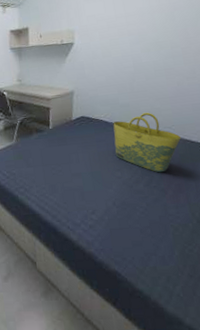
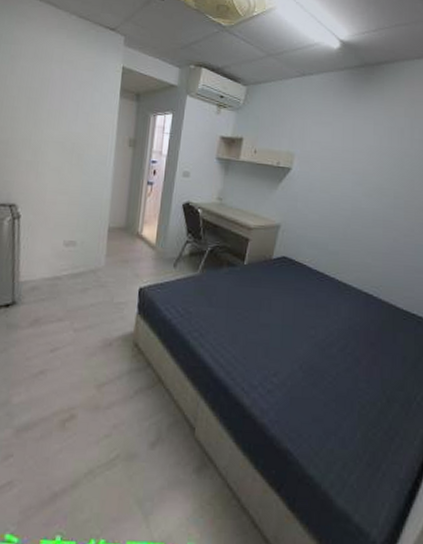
tote bag: present [113,112,182,173] -> none [313,265,387,339]

